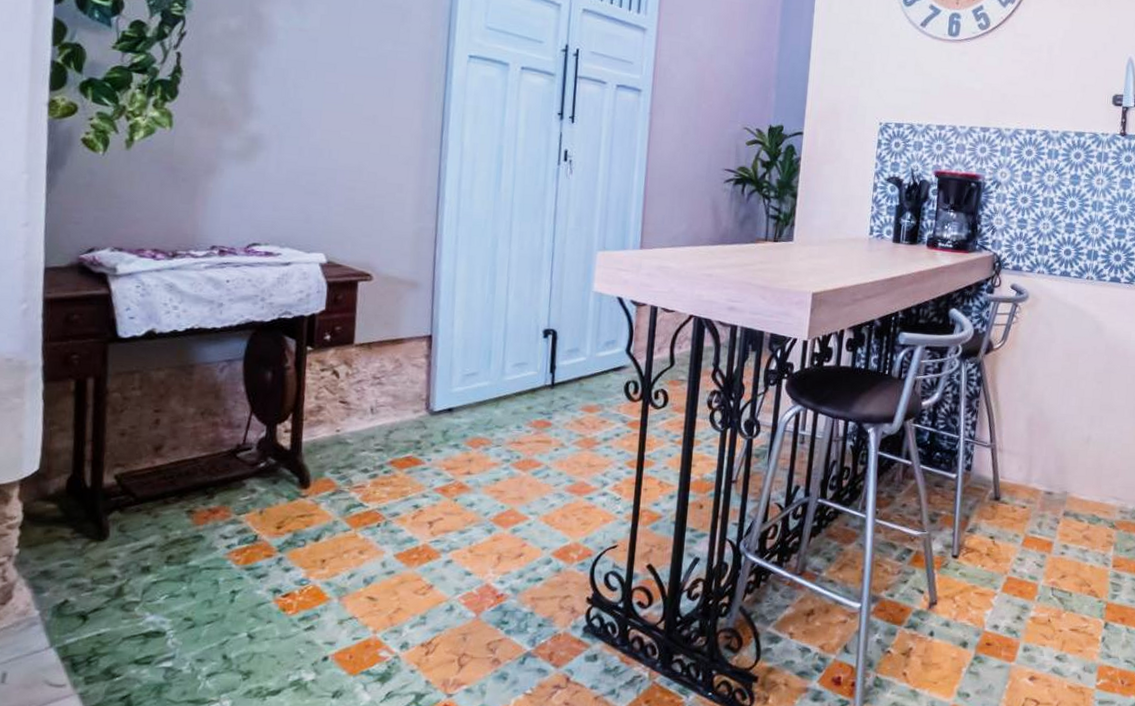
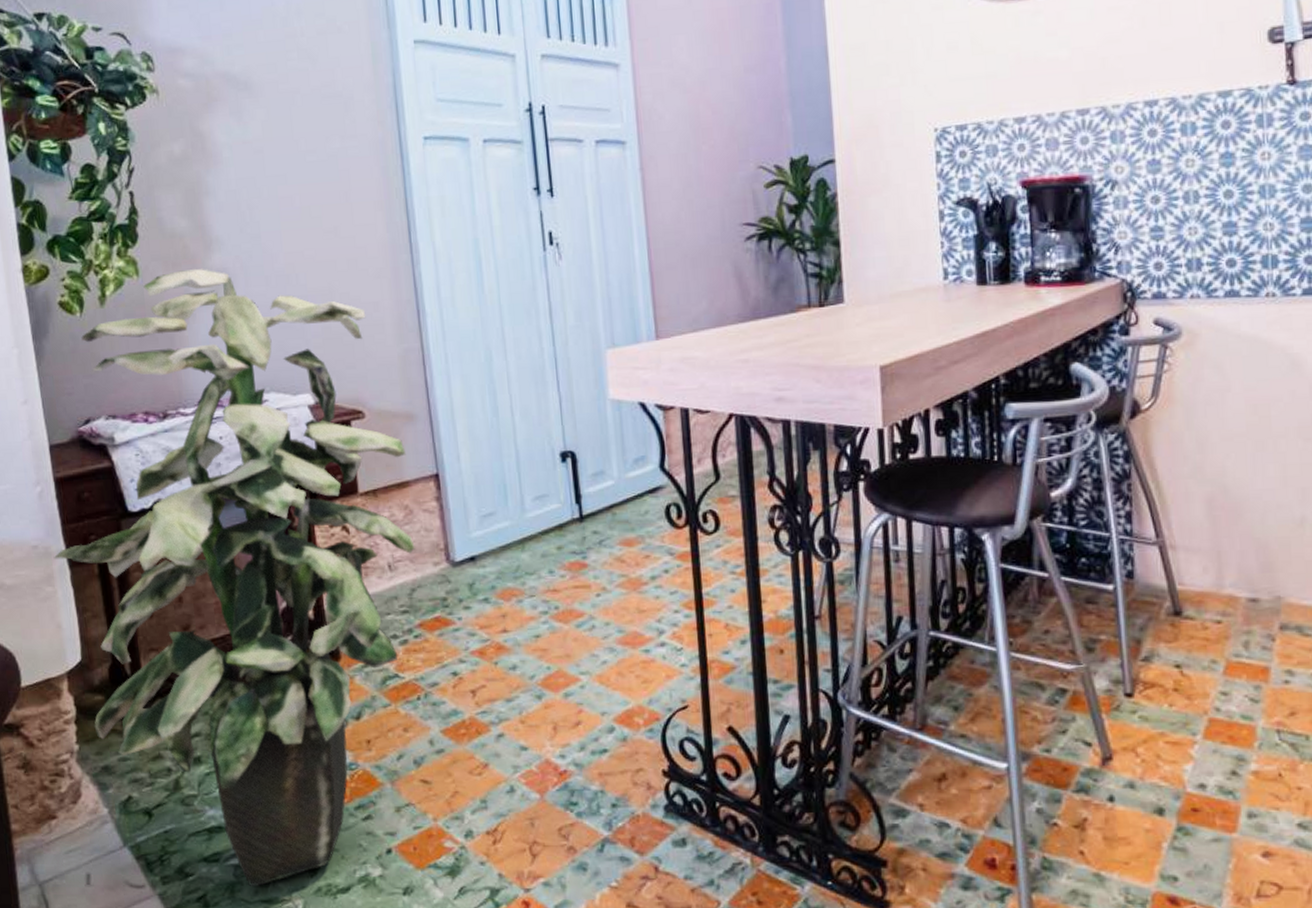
indoor plant: none [27,129,405,688] -> present [53,269,415,886]

